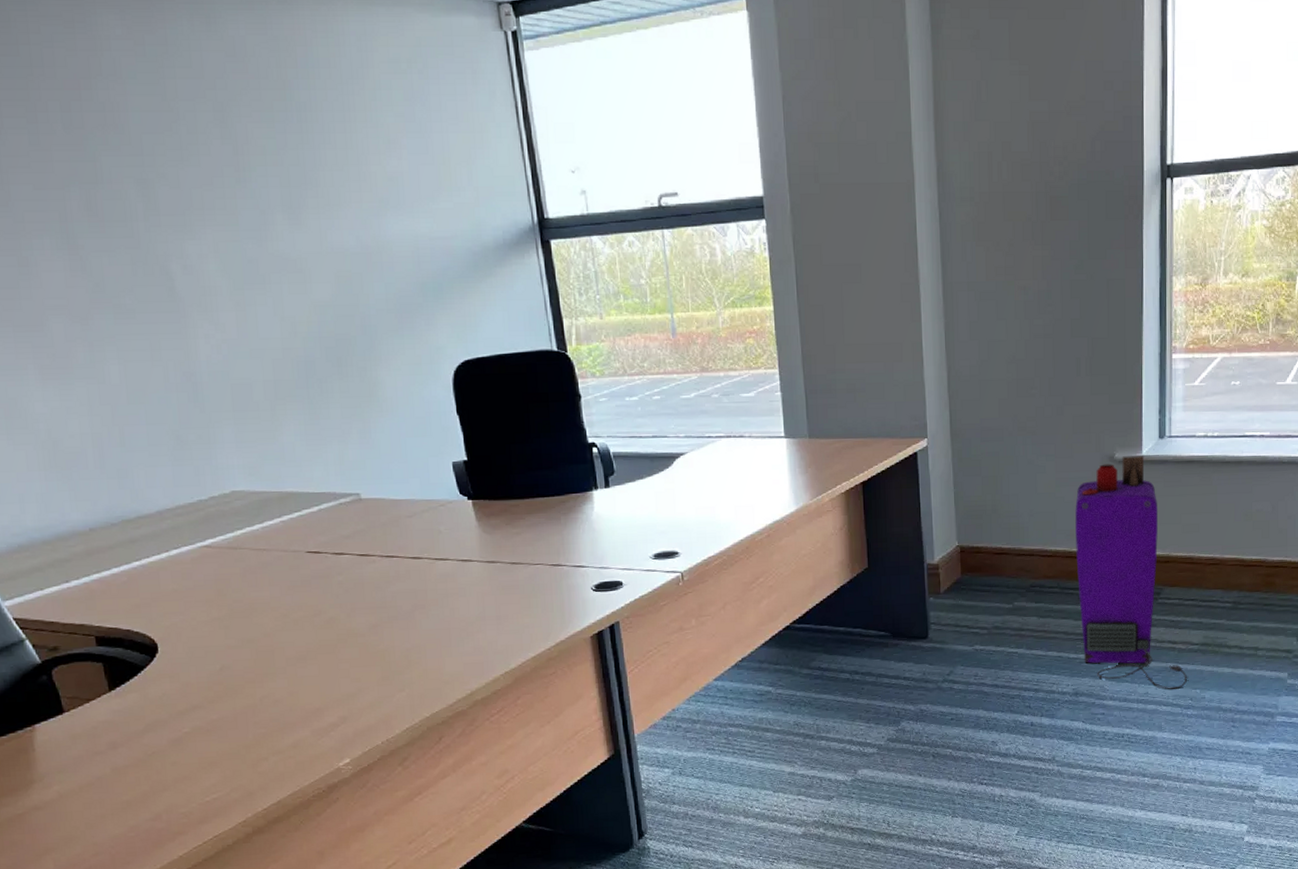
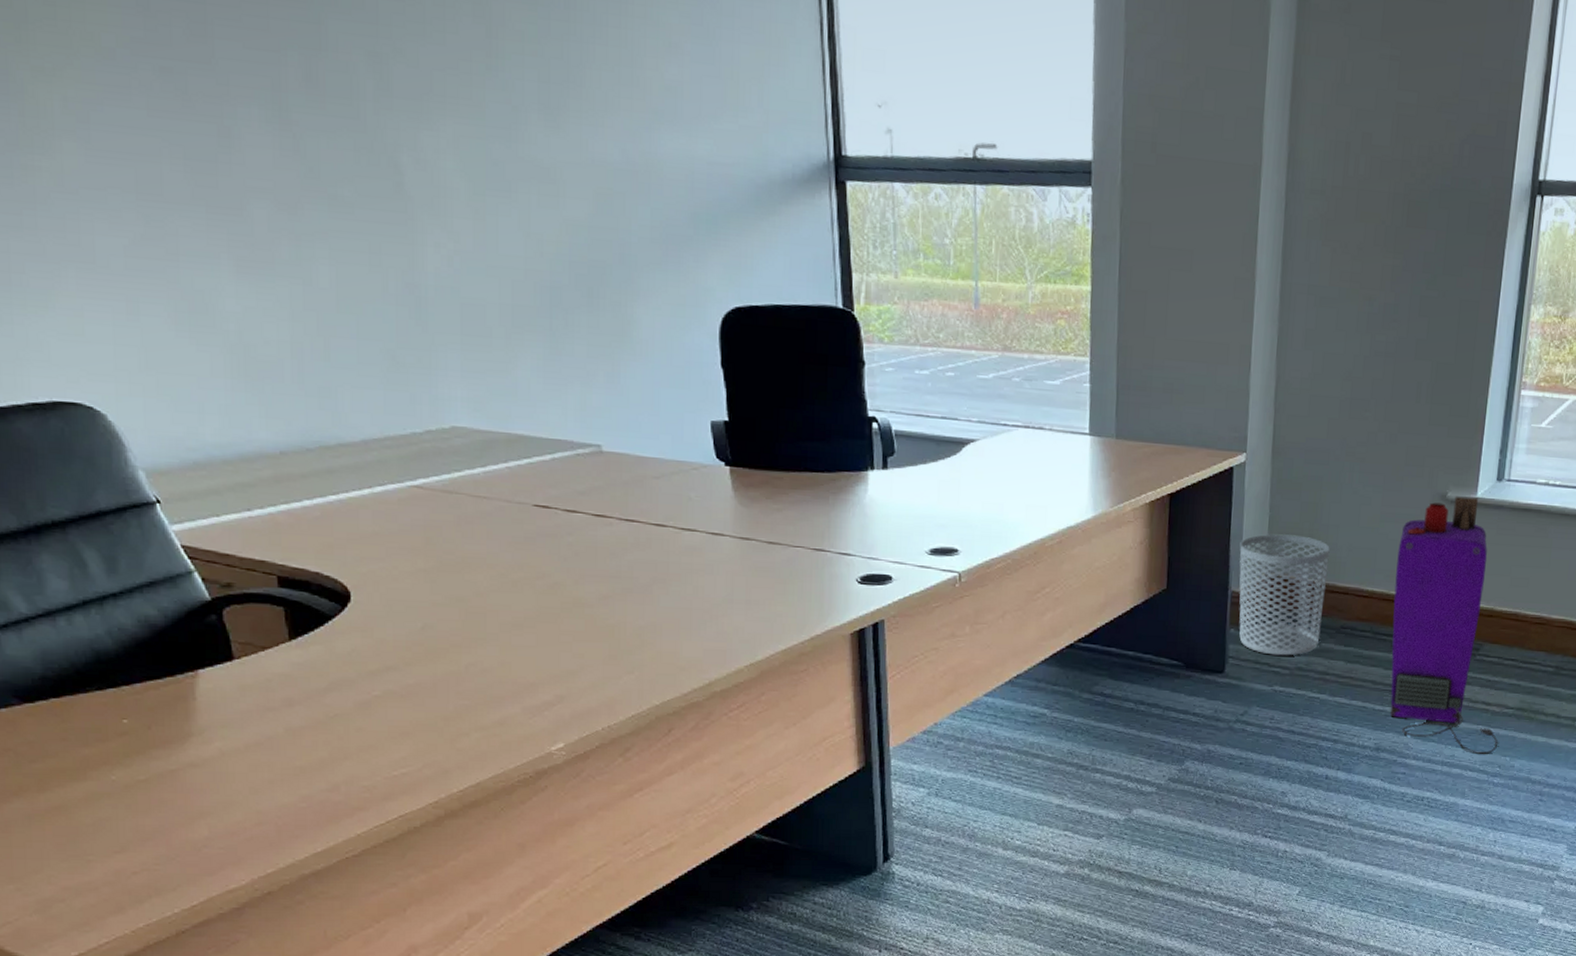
waste bin: none [930,507,1013,618] -> present [1239,534,1330,656]

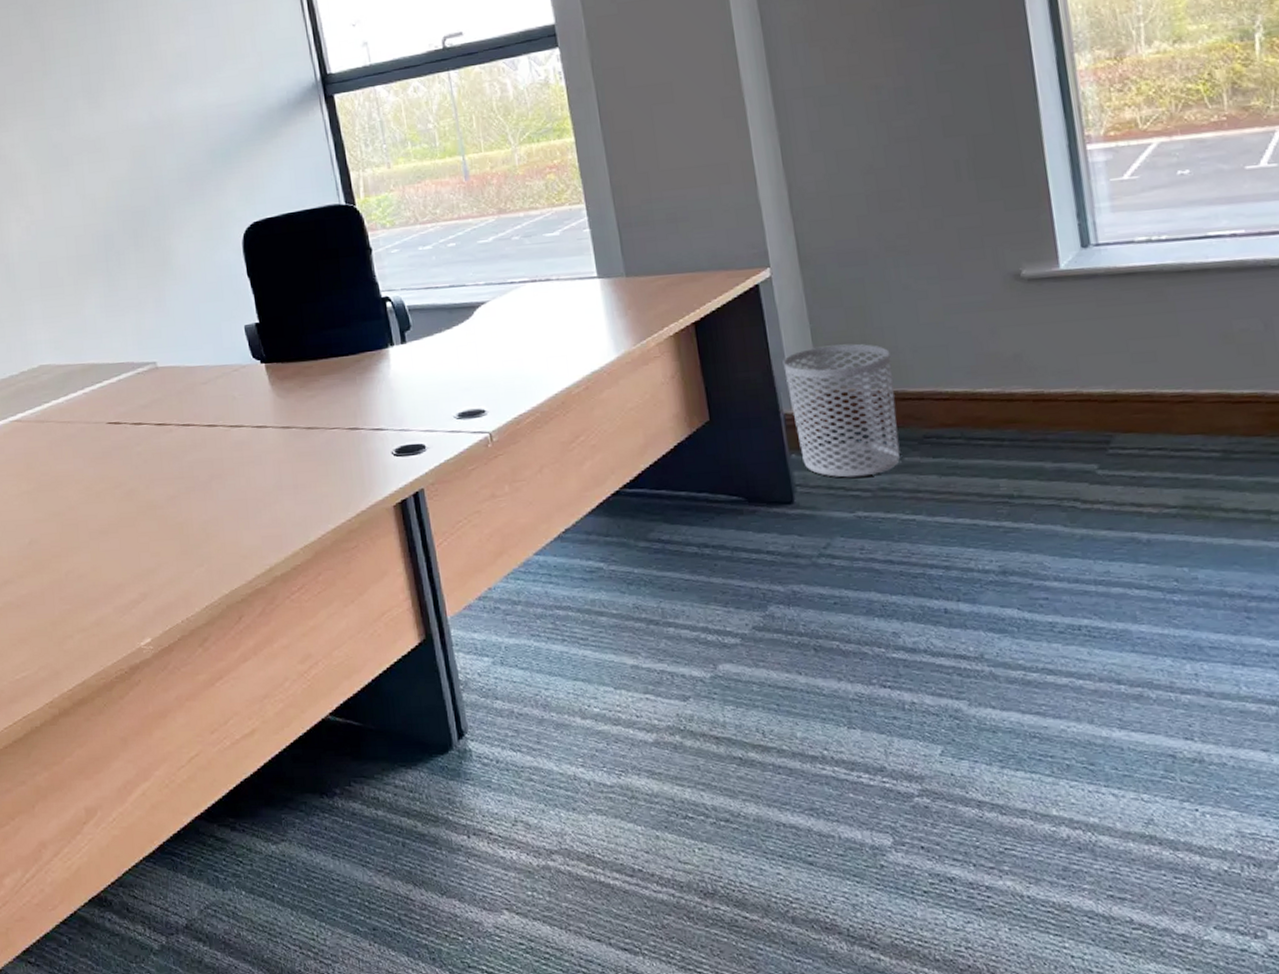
air purifier: present [1390,496,1498,754] -> none [973,270,1167,567]

